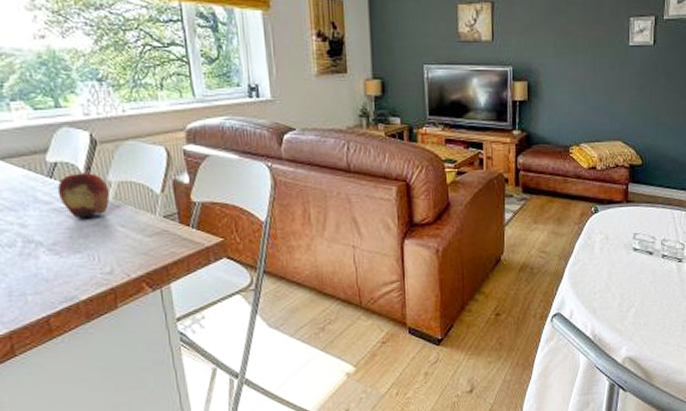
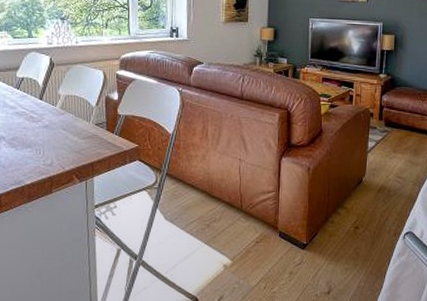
fruit: present [57,166,110,218] -> none [21,82,58,121]

